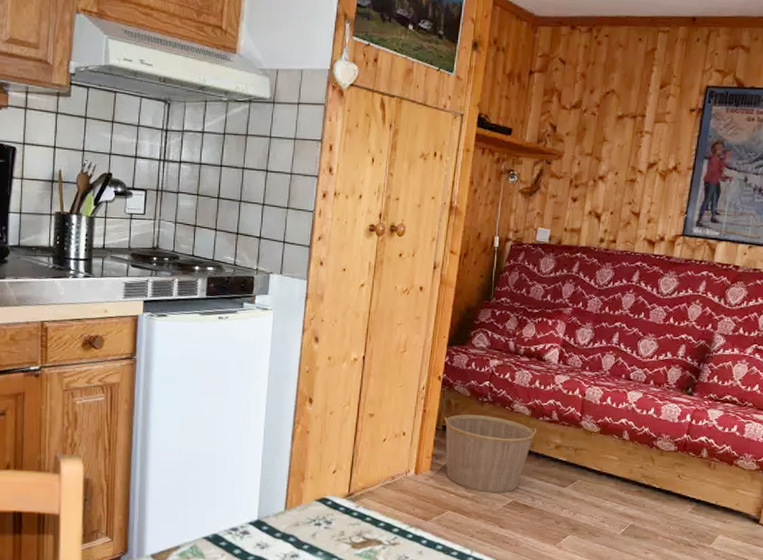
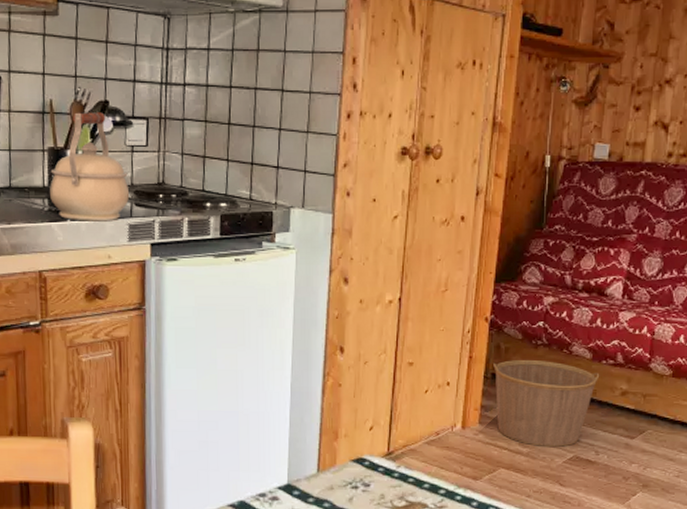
kettle: none [54,182,127,280] -> present [49,112,130,221]

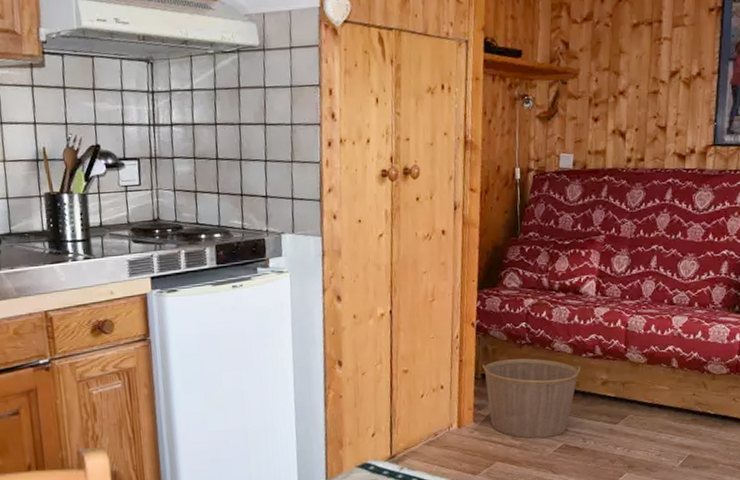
kettle: present [49,112,130,221] -> none [48,156,127,261]

